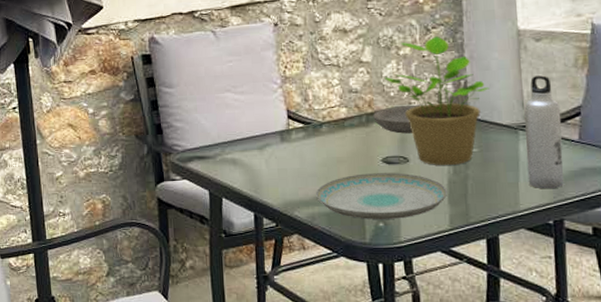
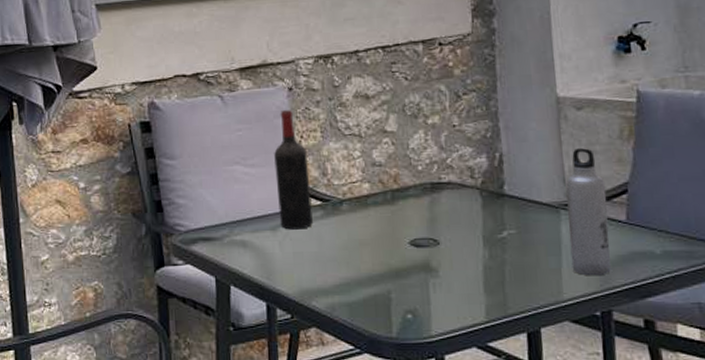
wine bottle: none [261,43,296,149] -> present [274,110,313,230]
plate: present [316,173,448,219] -> none [336,257,484,310]
bowl: present [373,105,420,134] -> none [399,181,451,213]
potted plant: present [384,36,490,166] -> none [410,103,527,250]

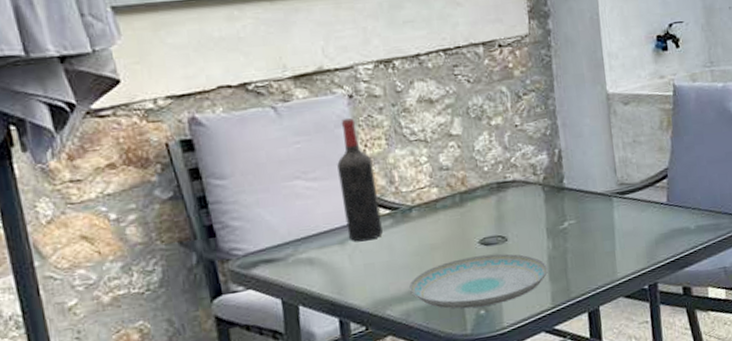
plate: none [336,257,484,310] -> present [409,253,549,309]
water bottle: present [565,147,611,276] -> none [616,138,656,255]

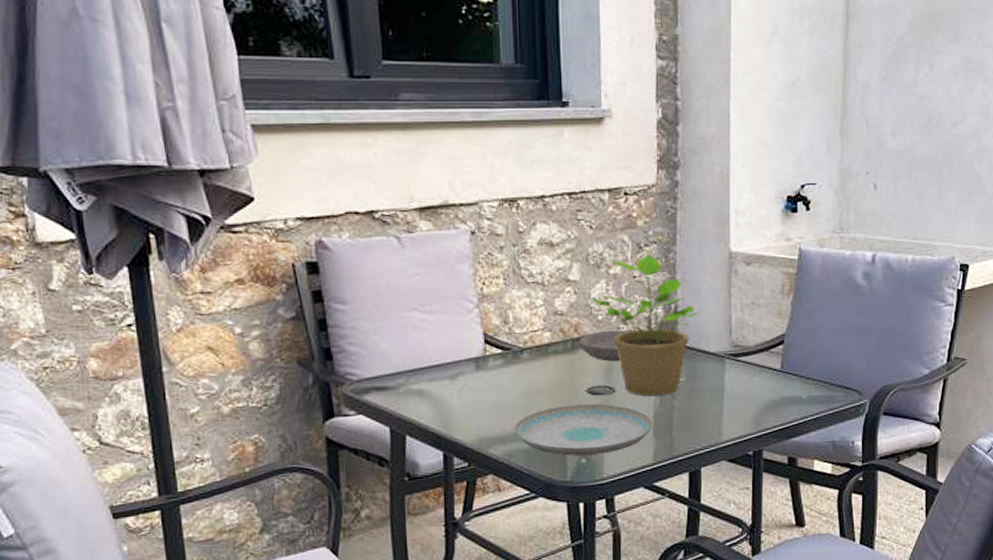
wine bottle: present [337,118,383,242] -> none [454,255,493,379]
bowl: none [467,179,515,212] -> present [579,331,628,362]
potted plant: none [476,103,583,242] -> present [592,254,699,397]

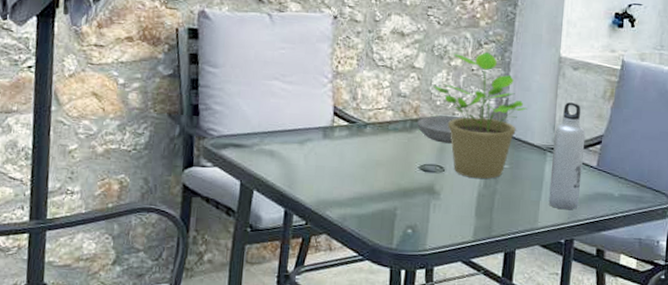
plate: present [514,404,654,456] -> none [350,178,476,227]
water bottle: none [731,300,766,420] -> present [548,101,586,210]

